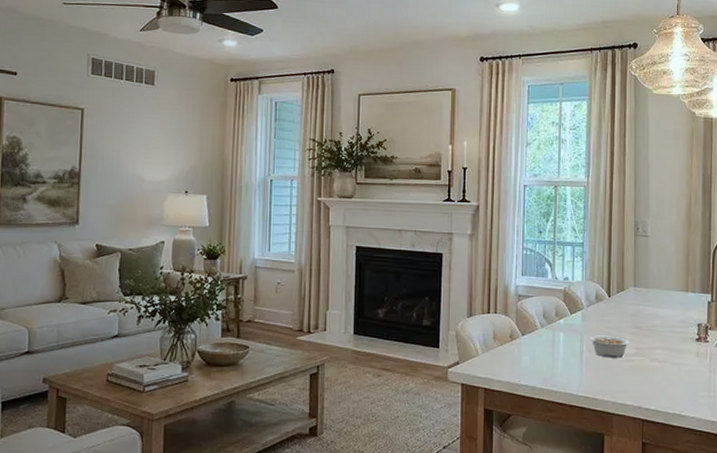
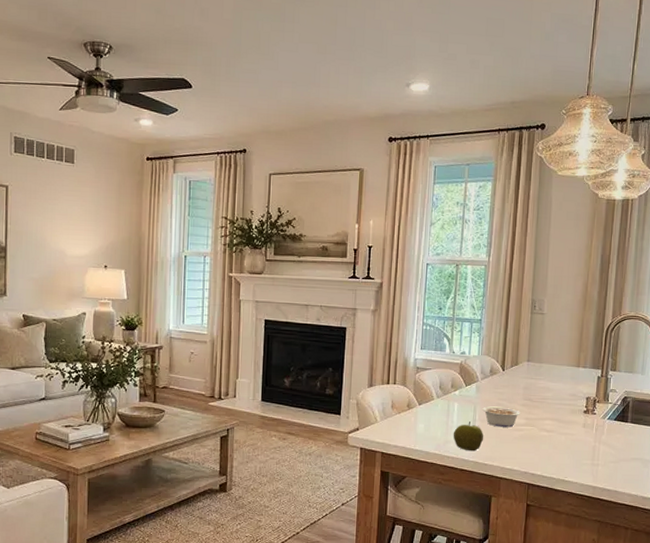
apple: none [559,353,593,385] -> present [453,422,484,451]

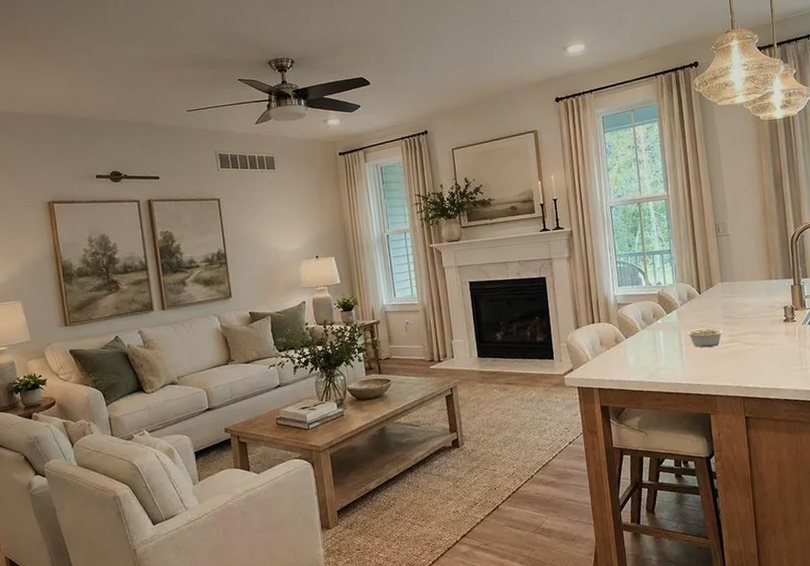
apple: present [453,422,484,451] -> none [662,347,693,375]

